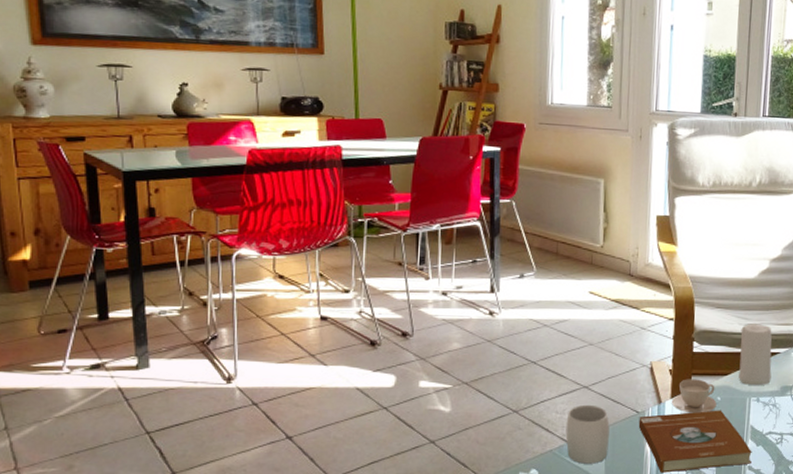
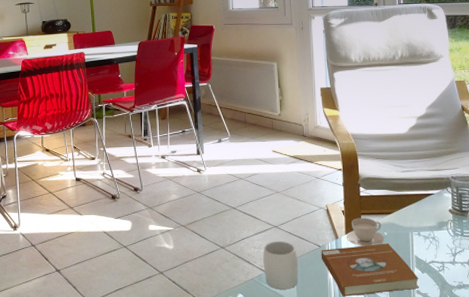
candle: present [739,323,772,385] -> none [398,170,429,222]

